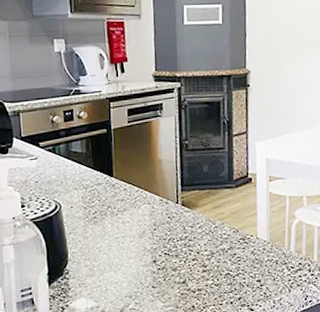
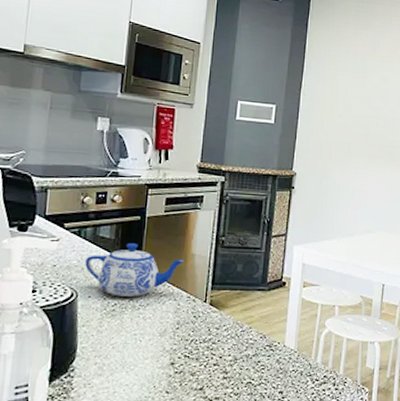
teapot: none [63,155,153,205] -> present [85,243,185,297]

